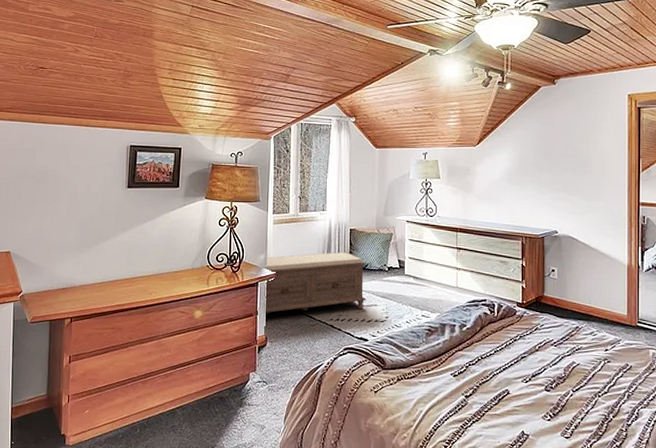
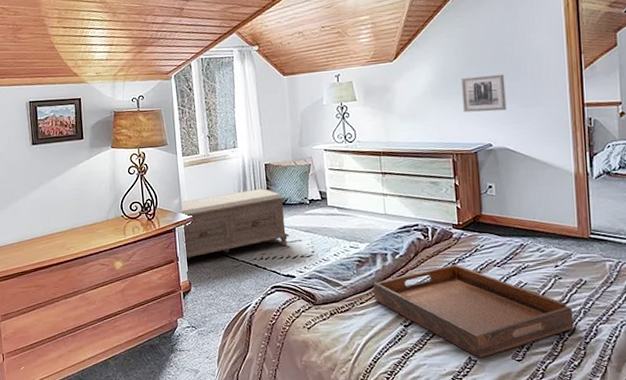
serving tray: none [439,340,618,433] -> present [373,264,574,358]
wall art: none [534,168,573,202] -> present [460,74,507,113]

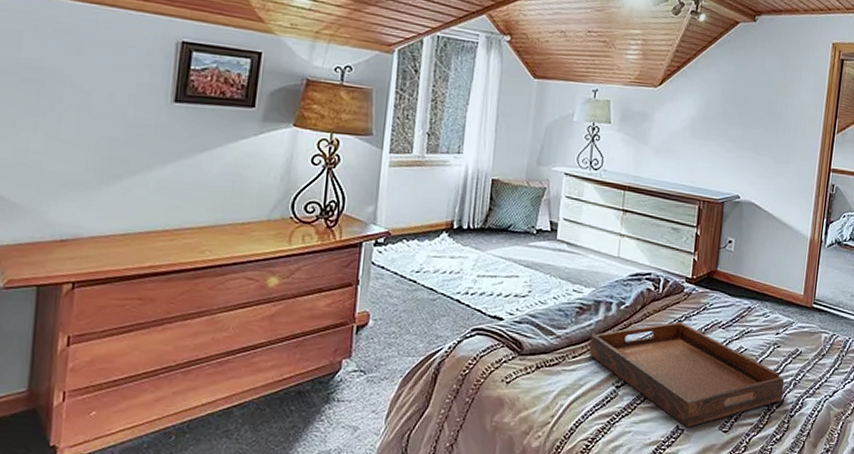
bench: present [179,187,290,259] -> none [367,207,511,283]
wall art: present [460,74,507,113] -> none [718,120,764,163]

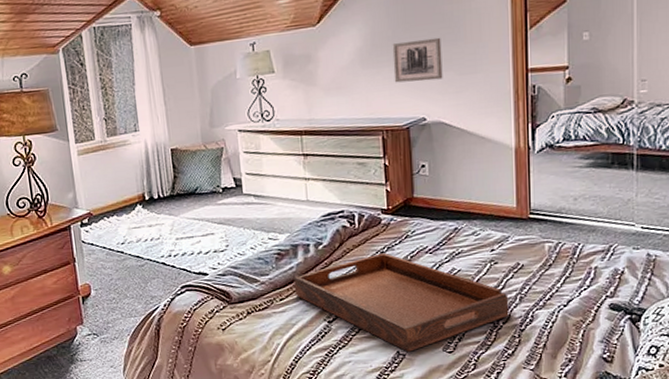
wall art: none [718,120,764,163] -> present [392,37,443,83]

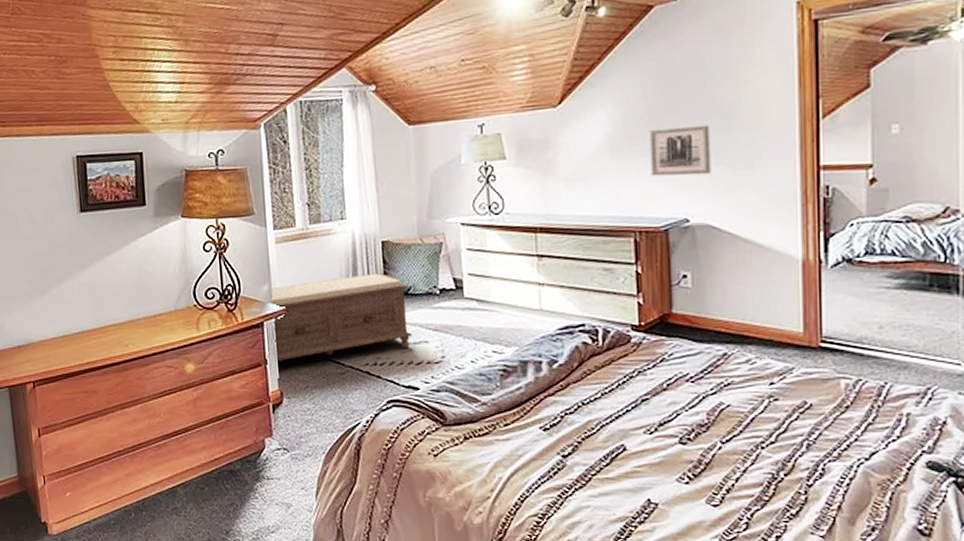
bench: none [74,176,201,260] -> present [269,272,413,362]
serving tray: present [293,253,509,352] -> none [521,378,793,501]

